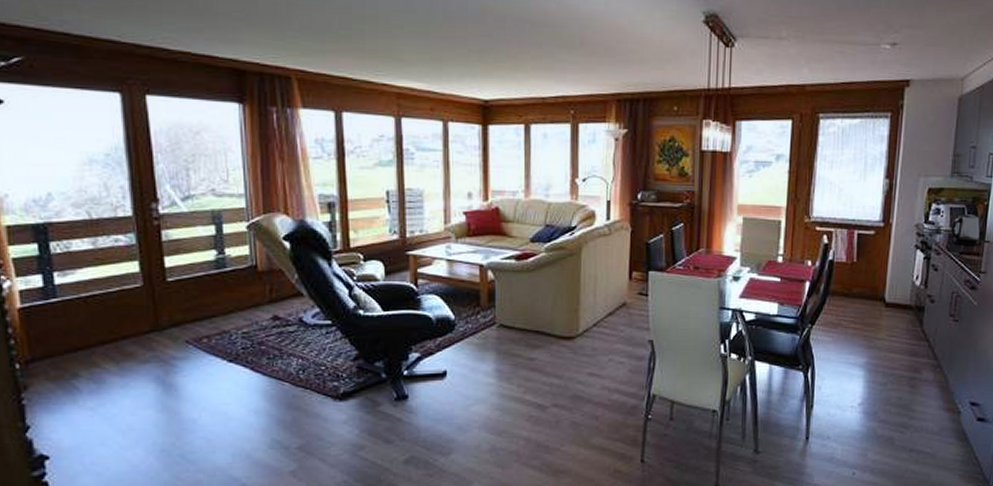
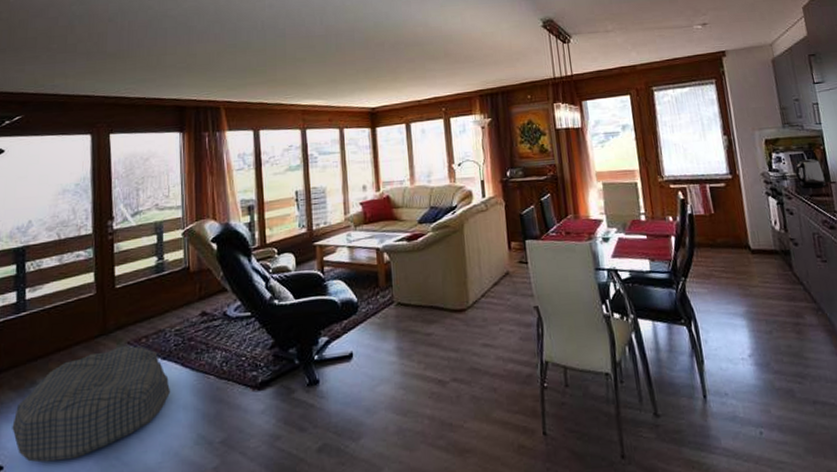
dog bed: none [54,345,240,455] -> present [12,346,171,463]

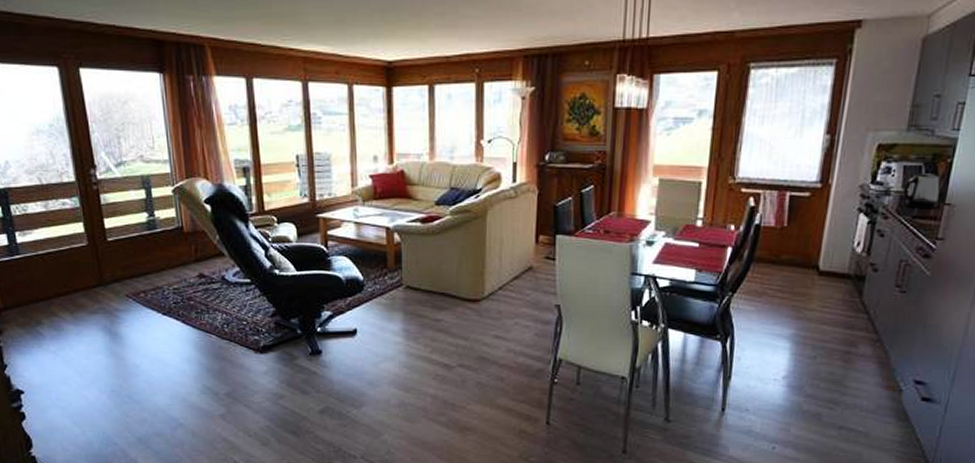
dog bed: present [12,346,171,463] -> none [25,299,174,393]

